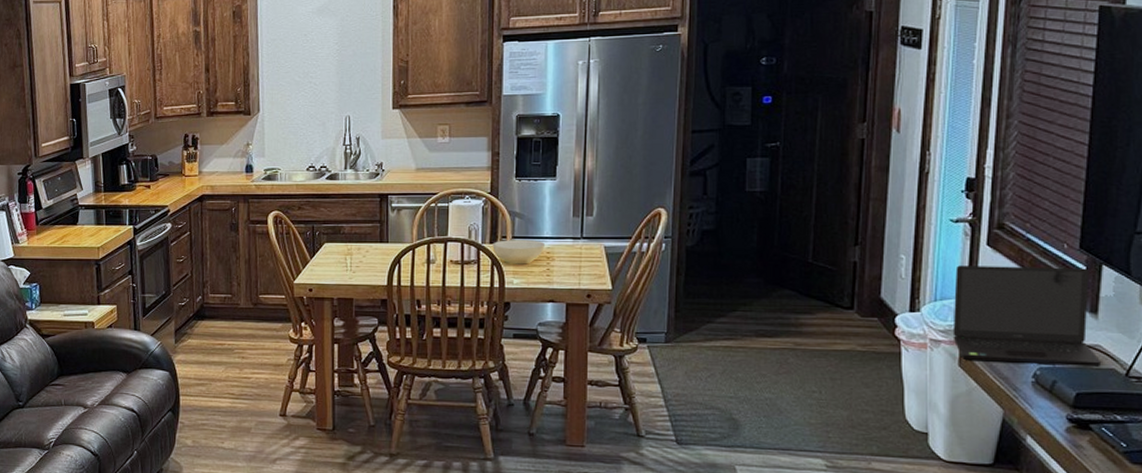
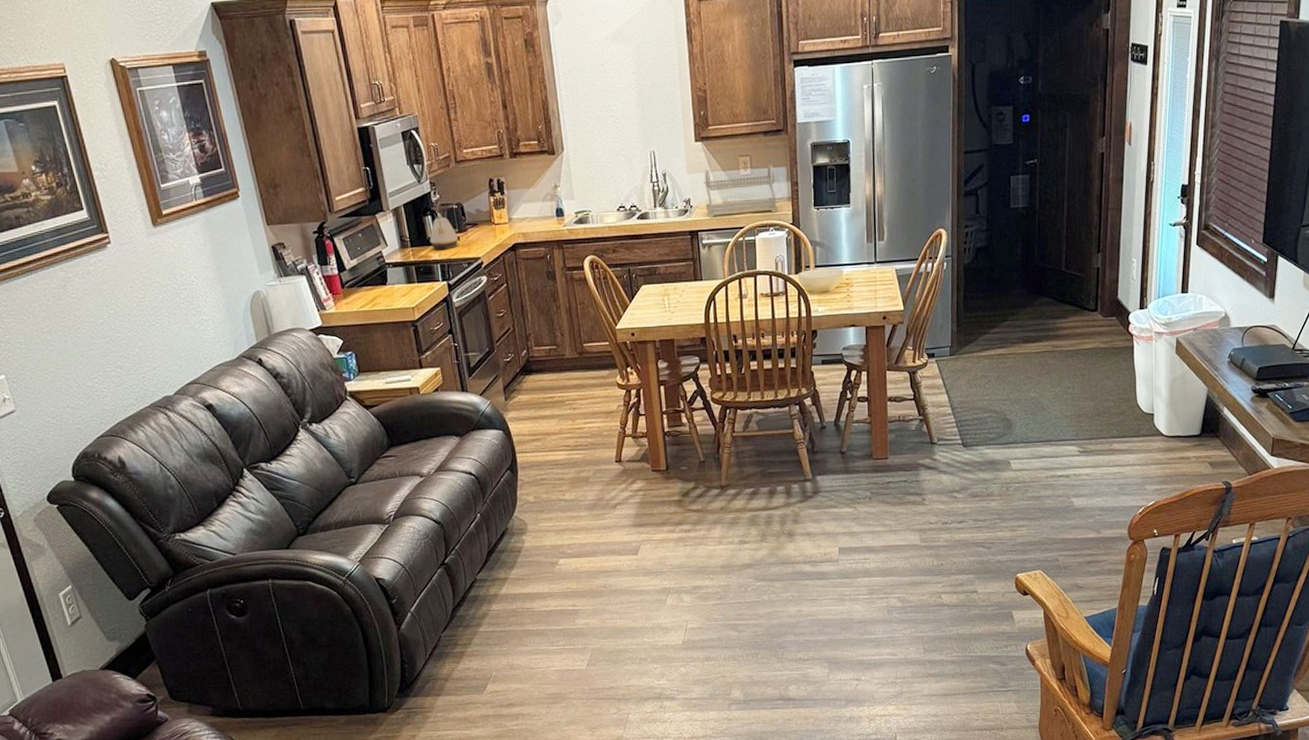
kettle: none [122,154,149,197] -> present [429,203,459,250]
dish rack: none [398,133,475,183] -> present [704,164,777,219]
laptop: present [952,265,1102,367] -> none [1171,259,1277,347]

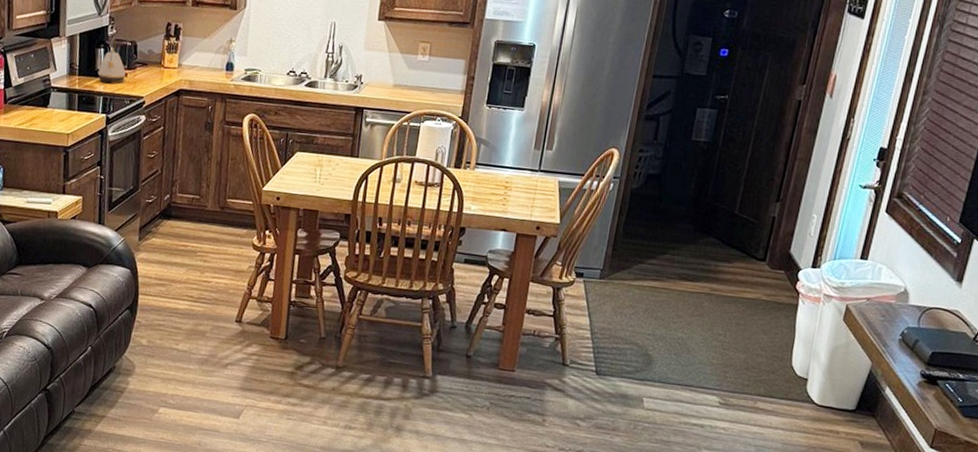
dish rack: present [704,164,777,219] -> none [375,49,453,104]
bowl: present [798,268,844,293] -> none [456,165,505,192]

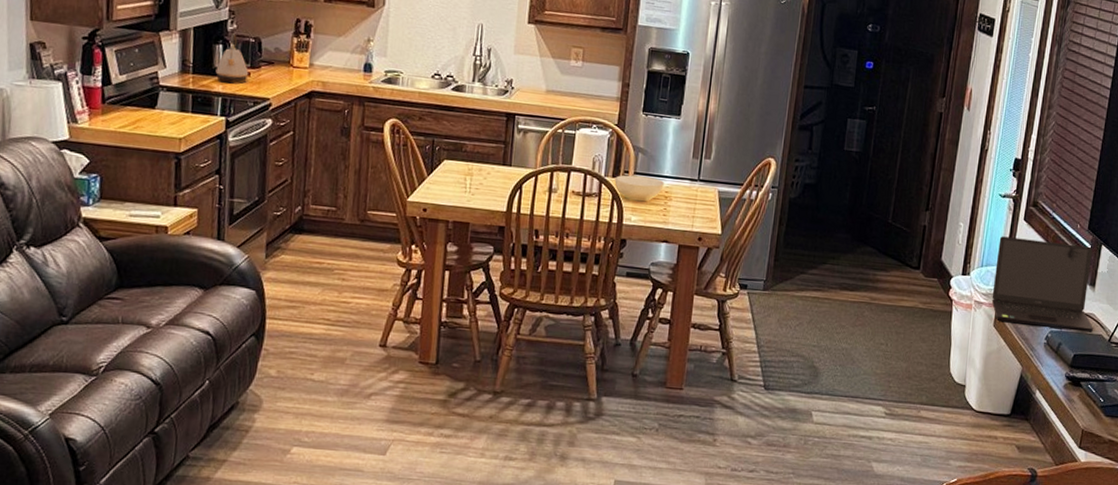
bowl: none [456,165,505,192] -> present [614,175,664,202]
laptop: none [842,228,963,330] -> present [991,236,1094,333]

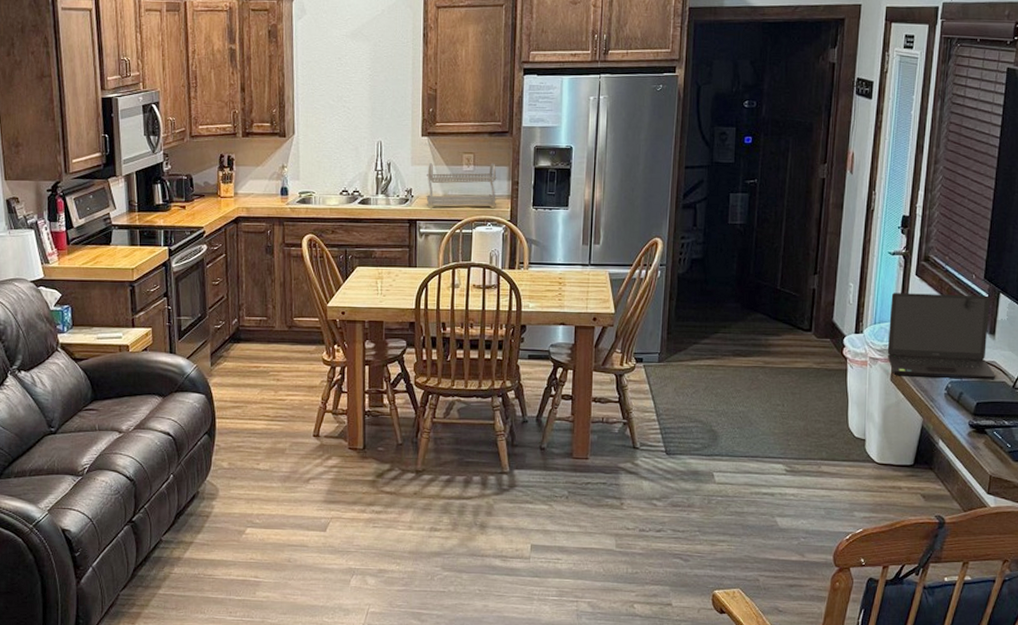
kettle: present [215,33,249,84] -> none [156,173,185,217]
dish rack: none [527,54,607,111] -> present [426,163,497,209]
bowl: present [614,175,664,202] -> none [511,266,557,289]

